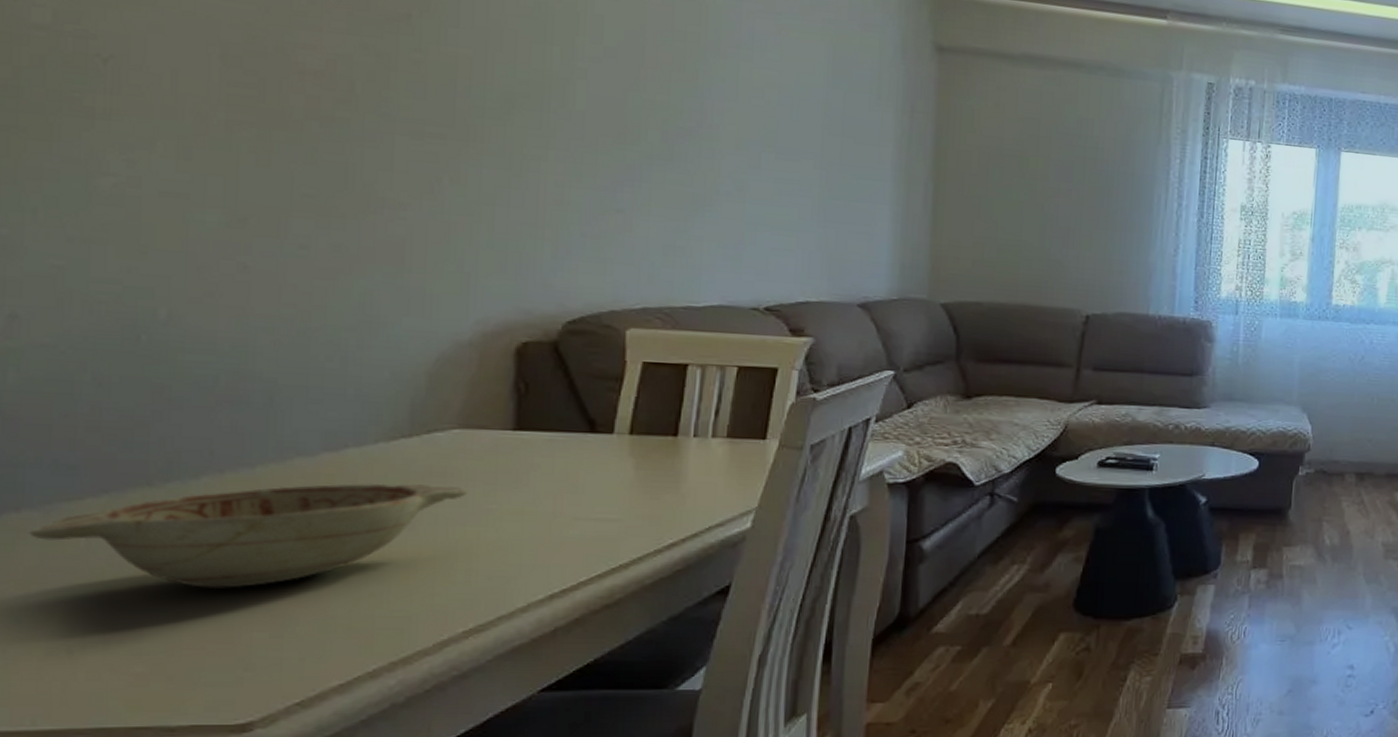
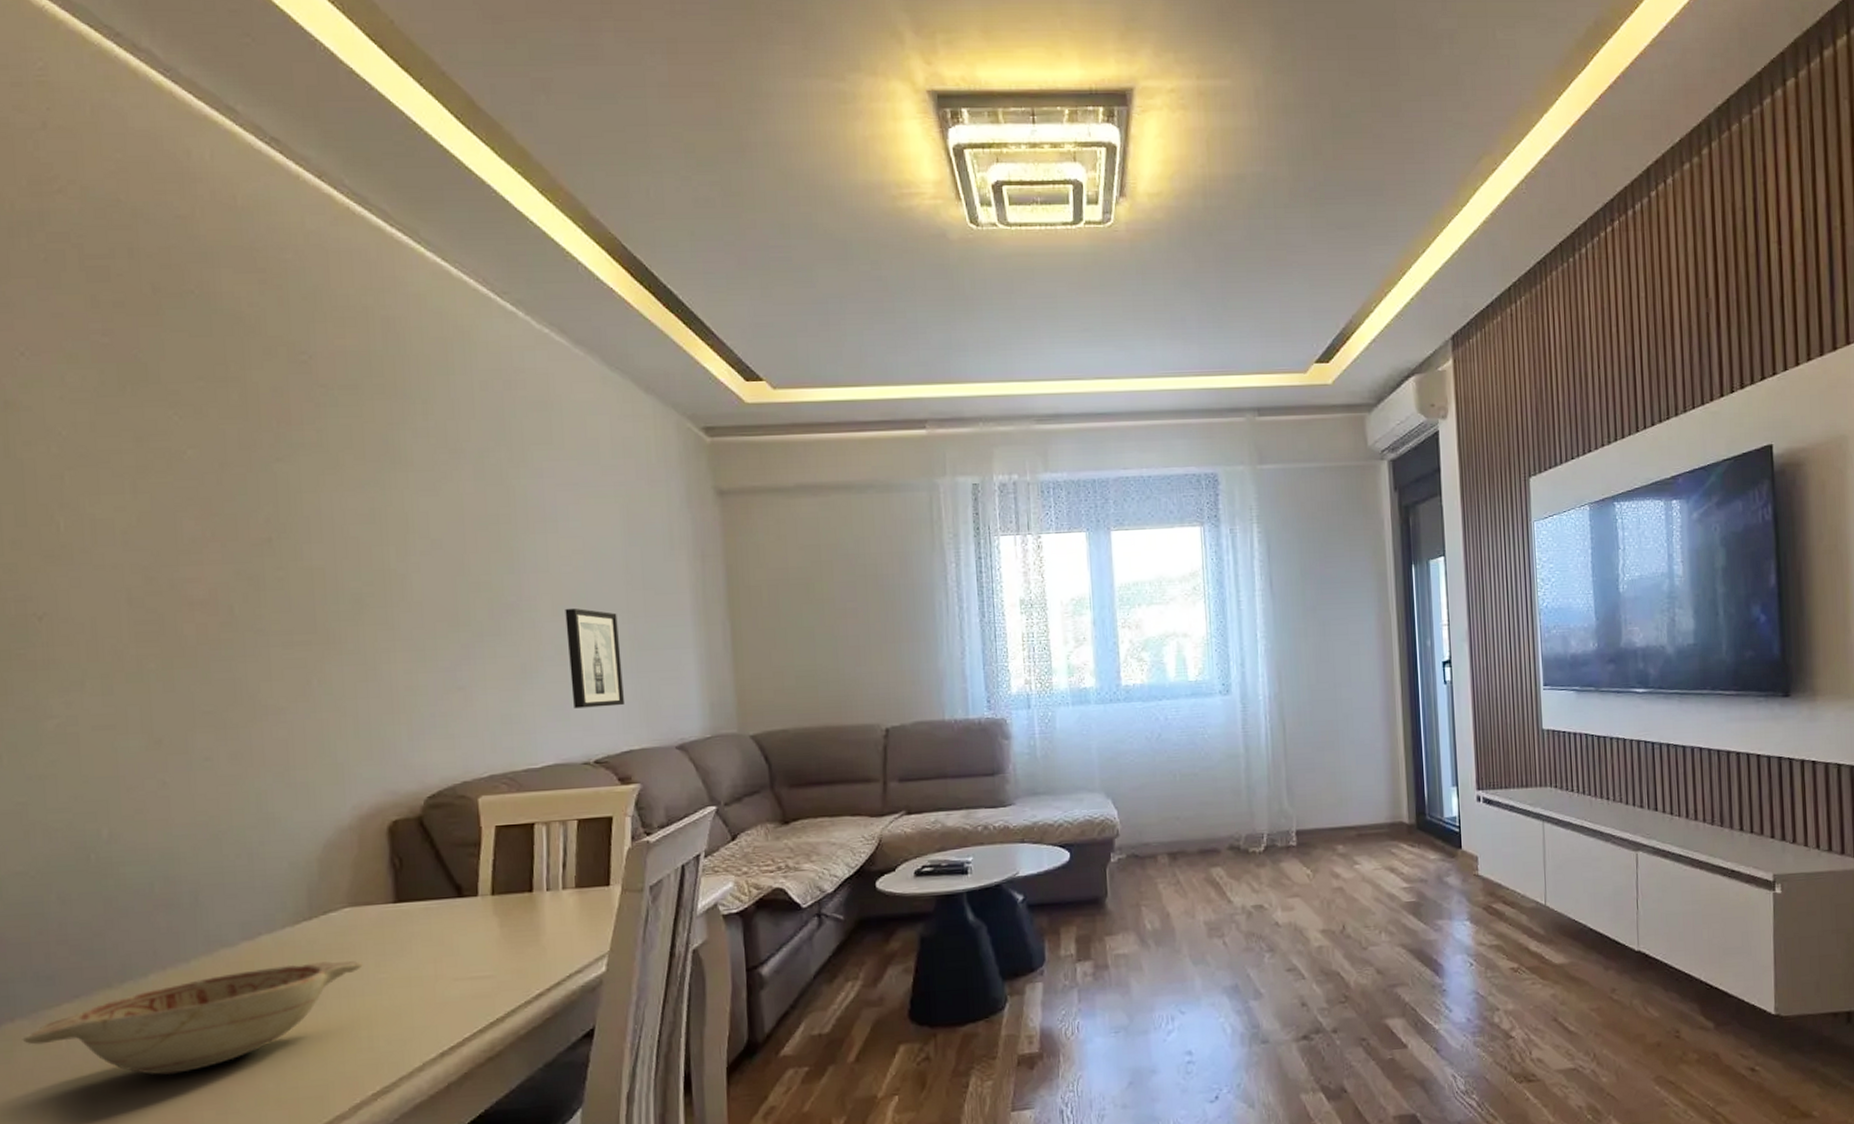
wall art: none [747,143,809,254] -> present [565,608,624,709]

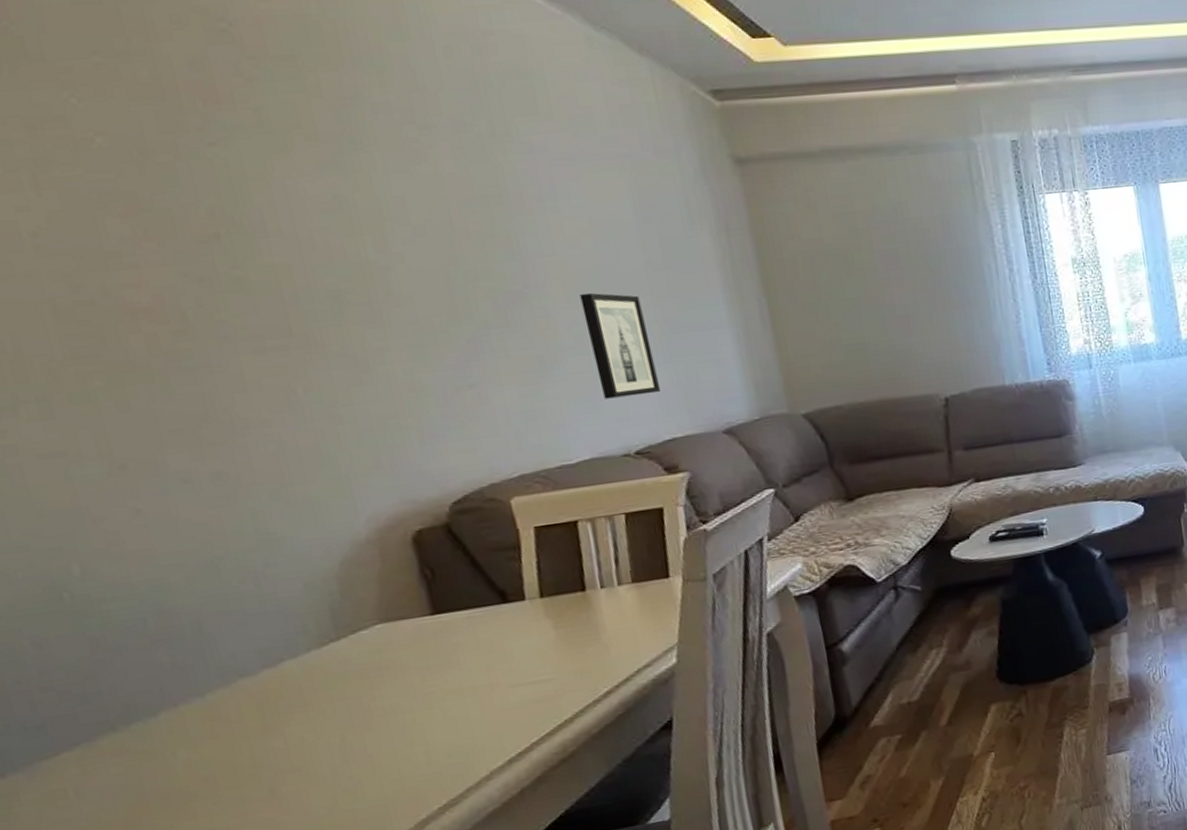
decorative bowl: present [22,960,363,1076] -> none [19,677,407,815]

